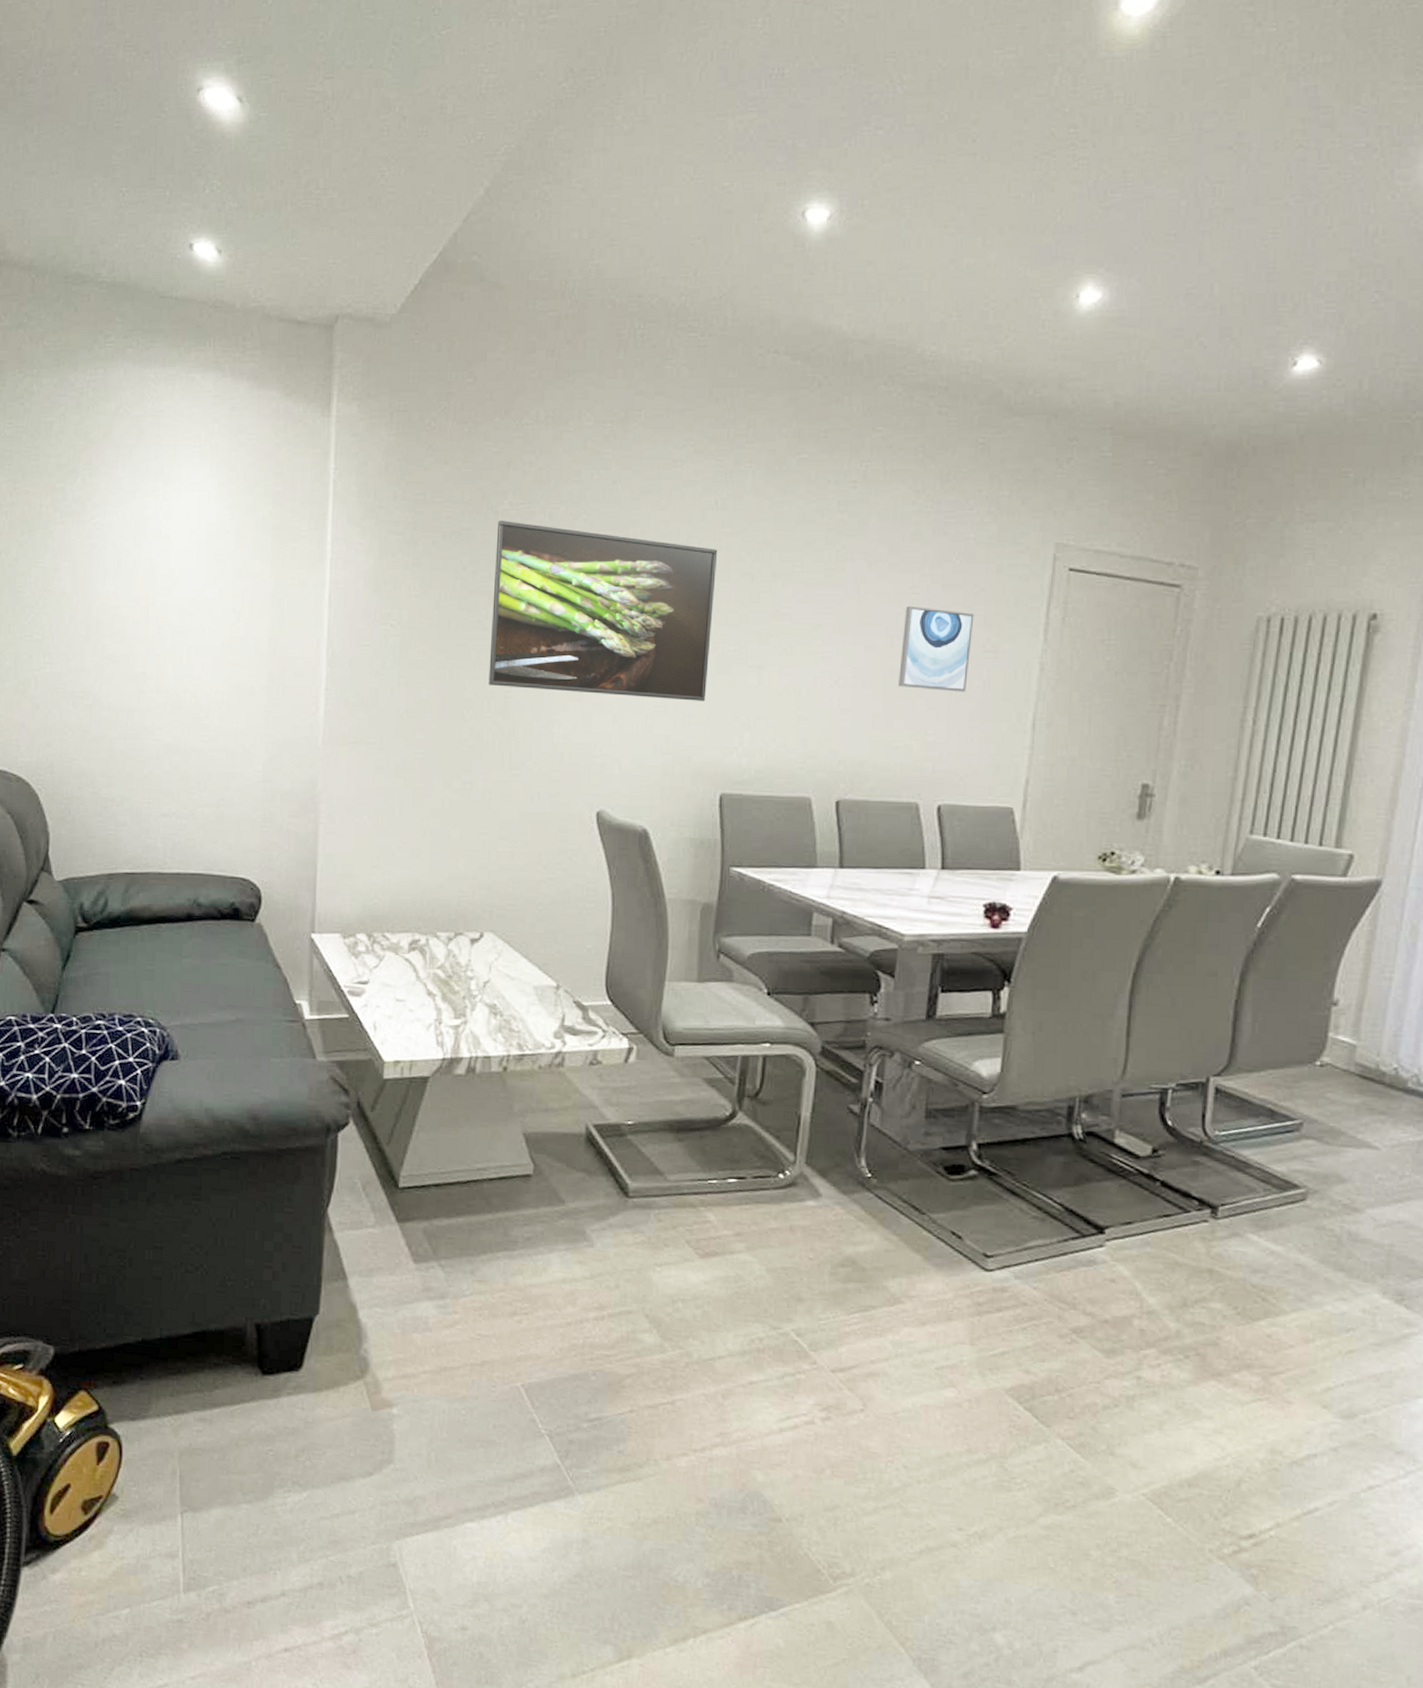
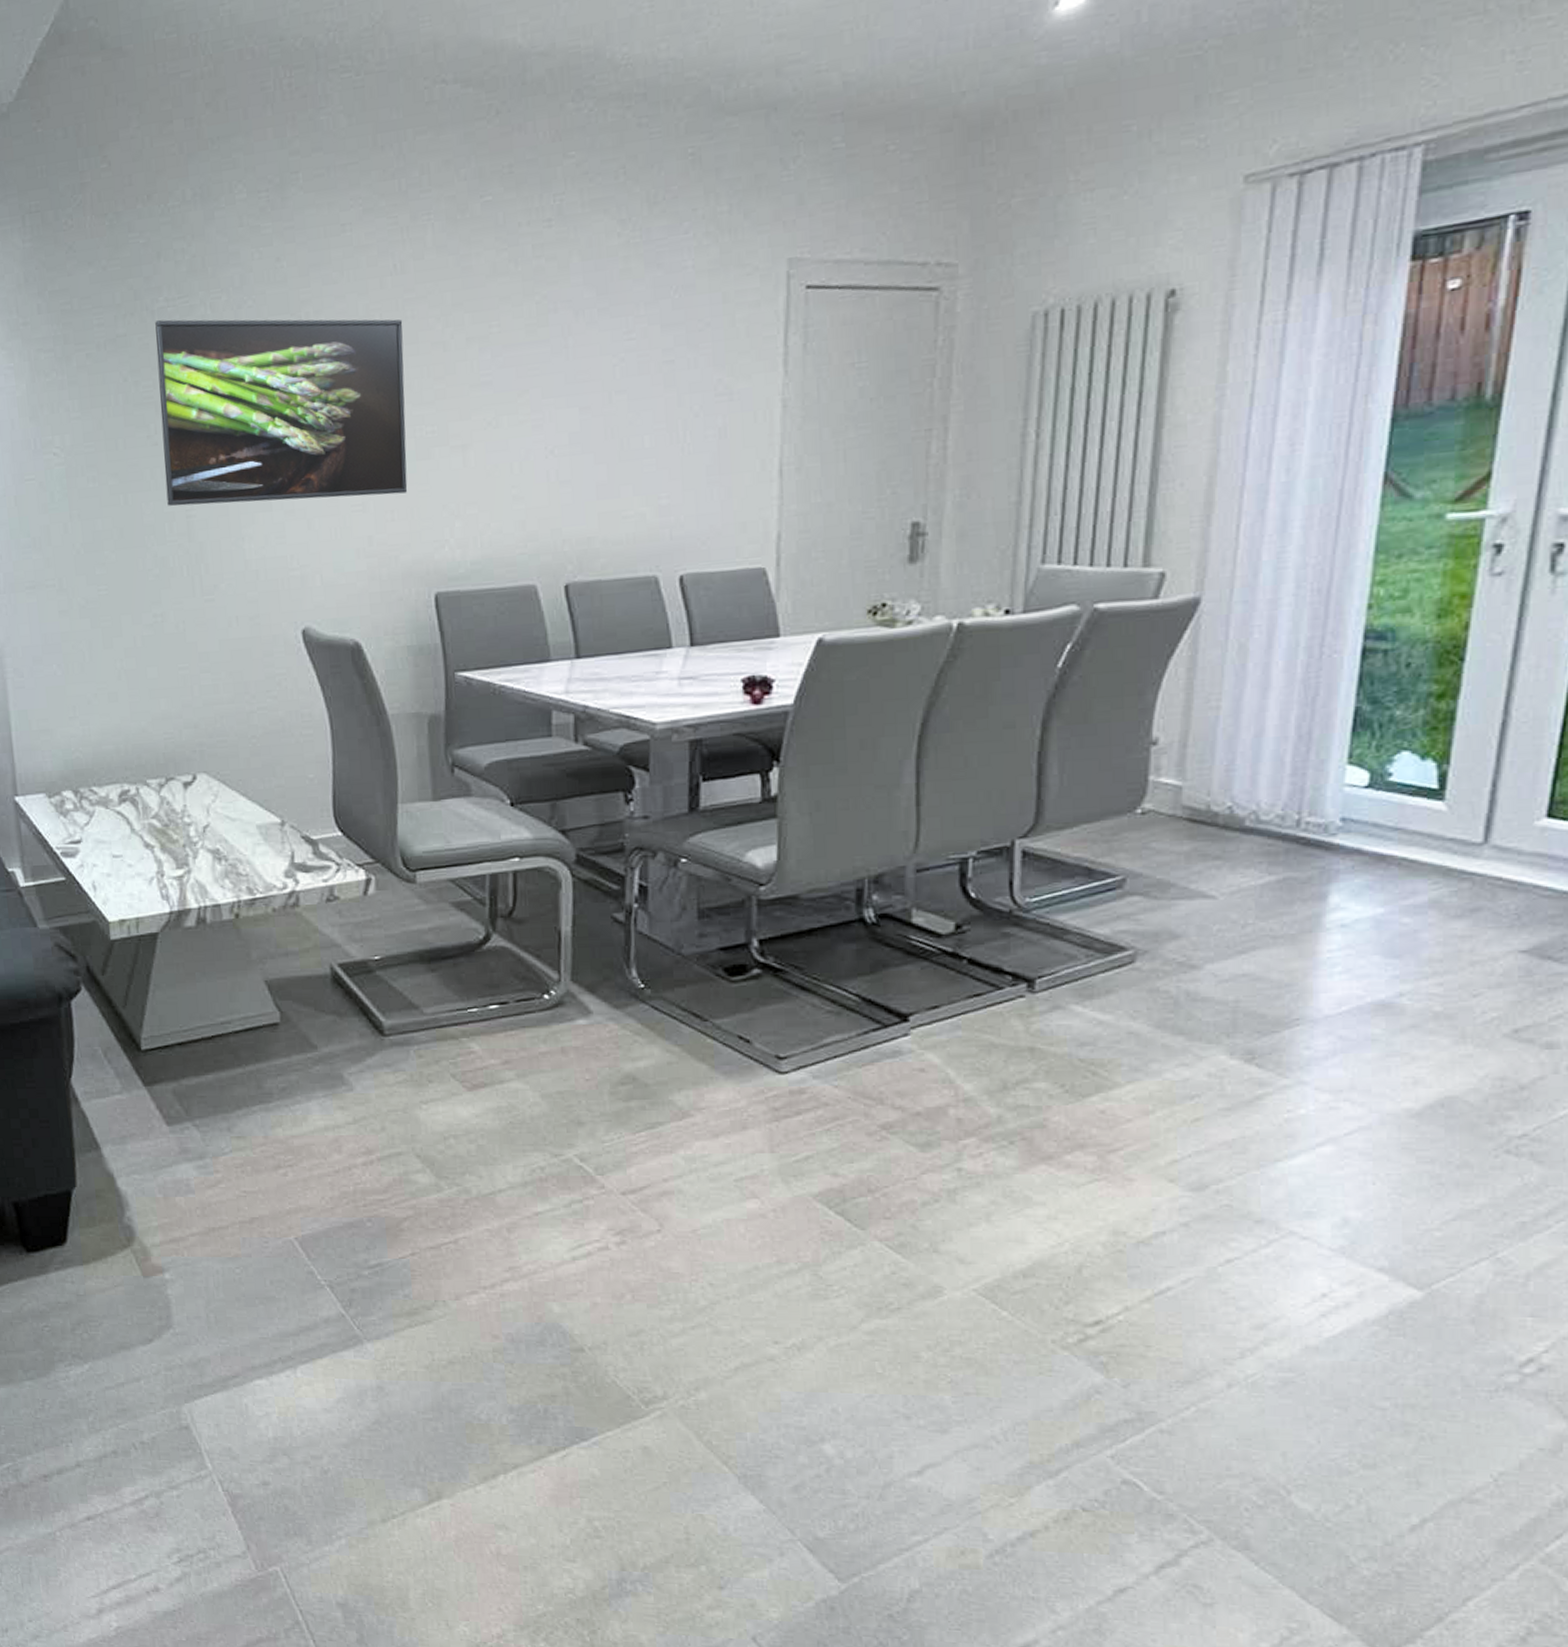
wall art: present [898,606,974,693] -> none [621,353,702,449]

